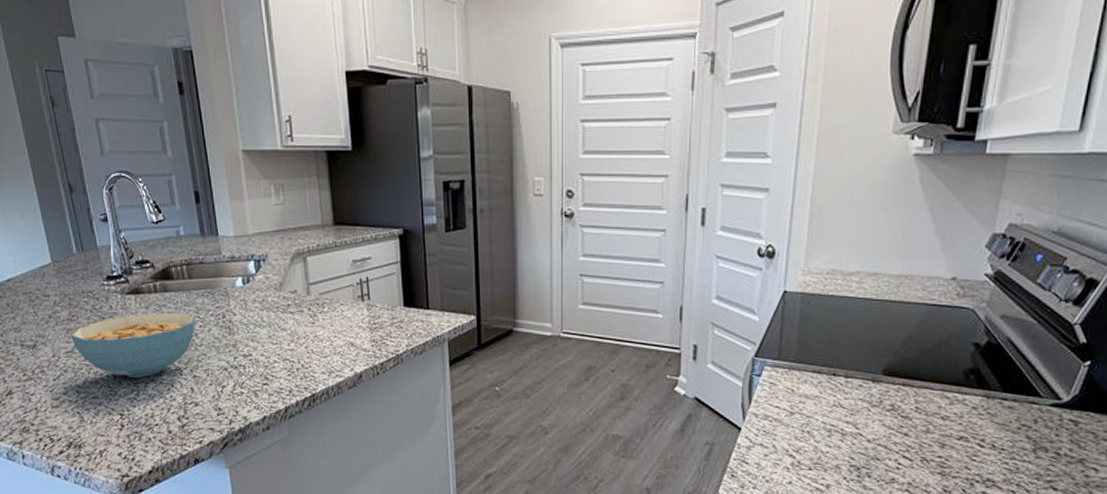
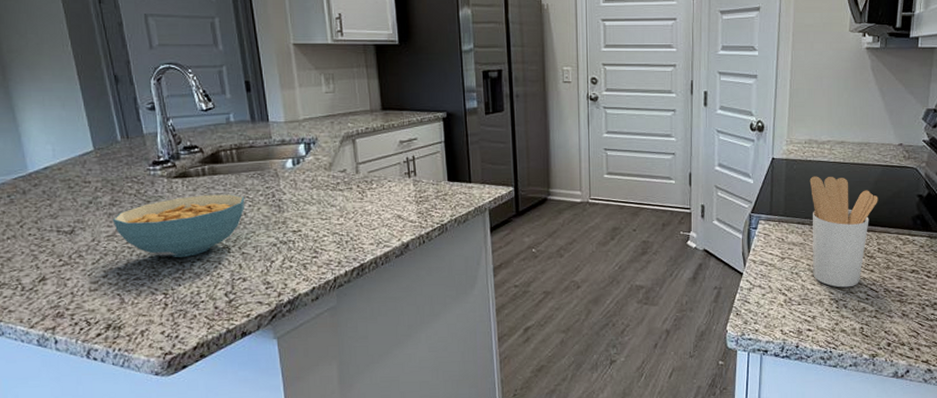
utensil holder: none [829,315,920,453] -> present [809,176,878,288]

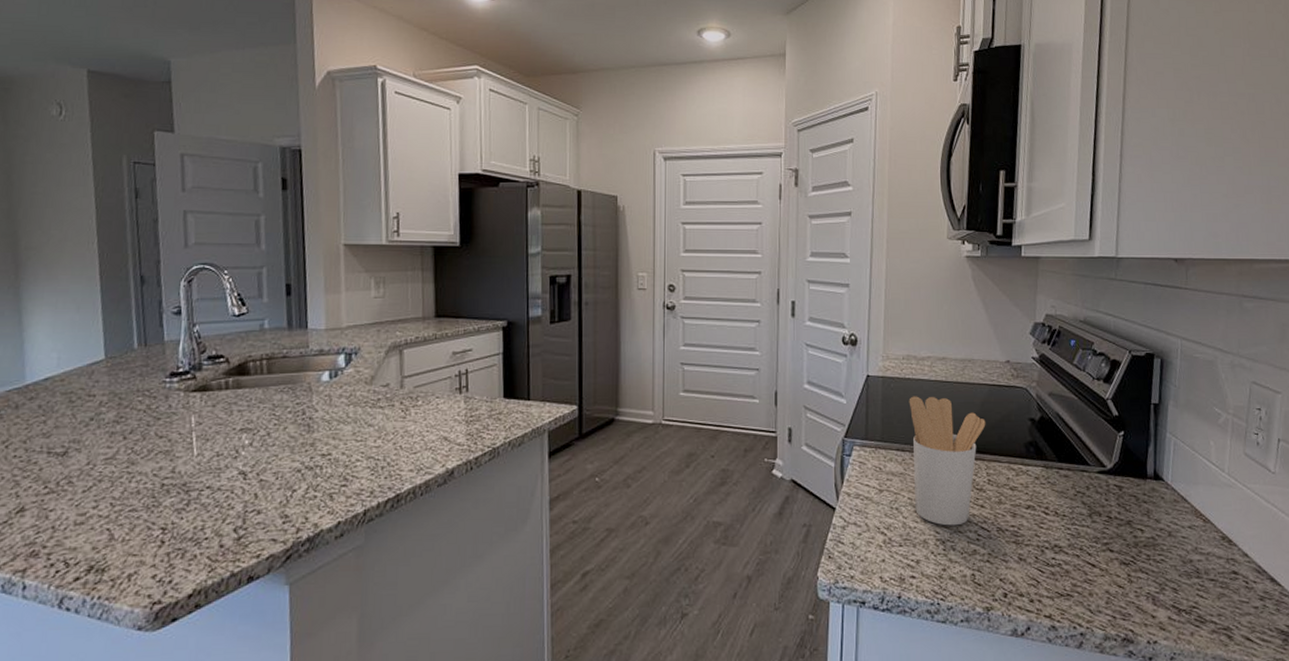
cereal bowl: present [112,194,245,257] -> none [113,411,271,485]

